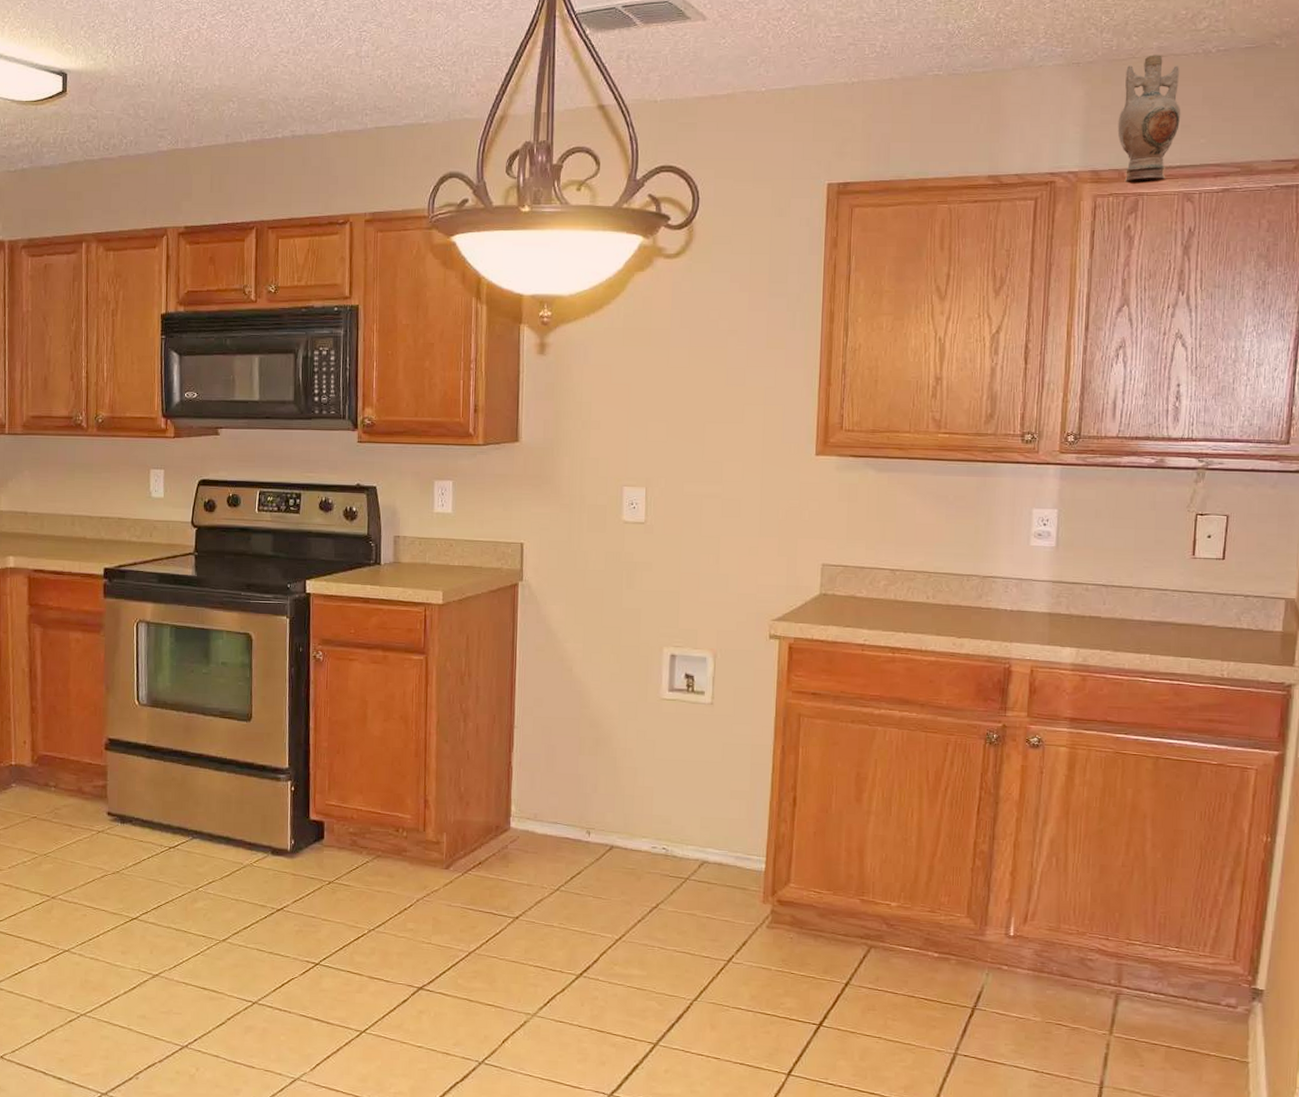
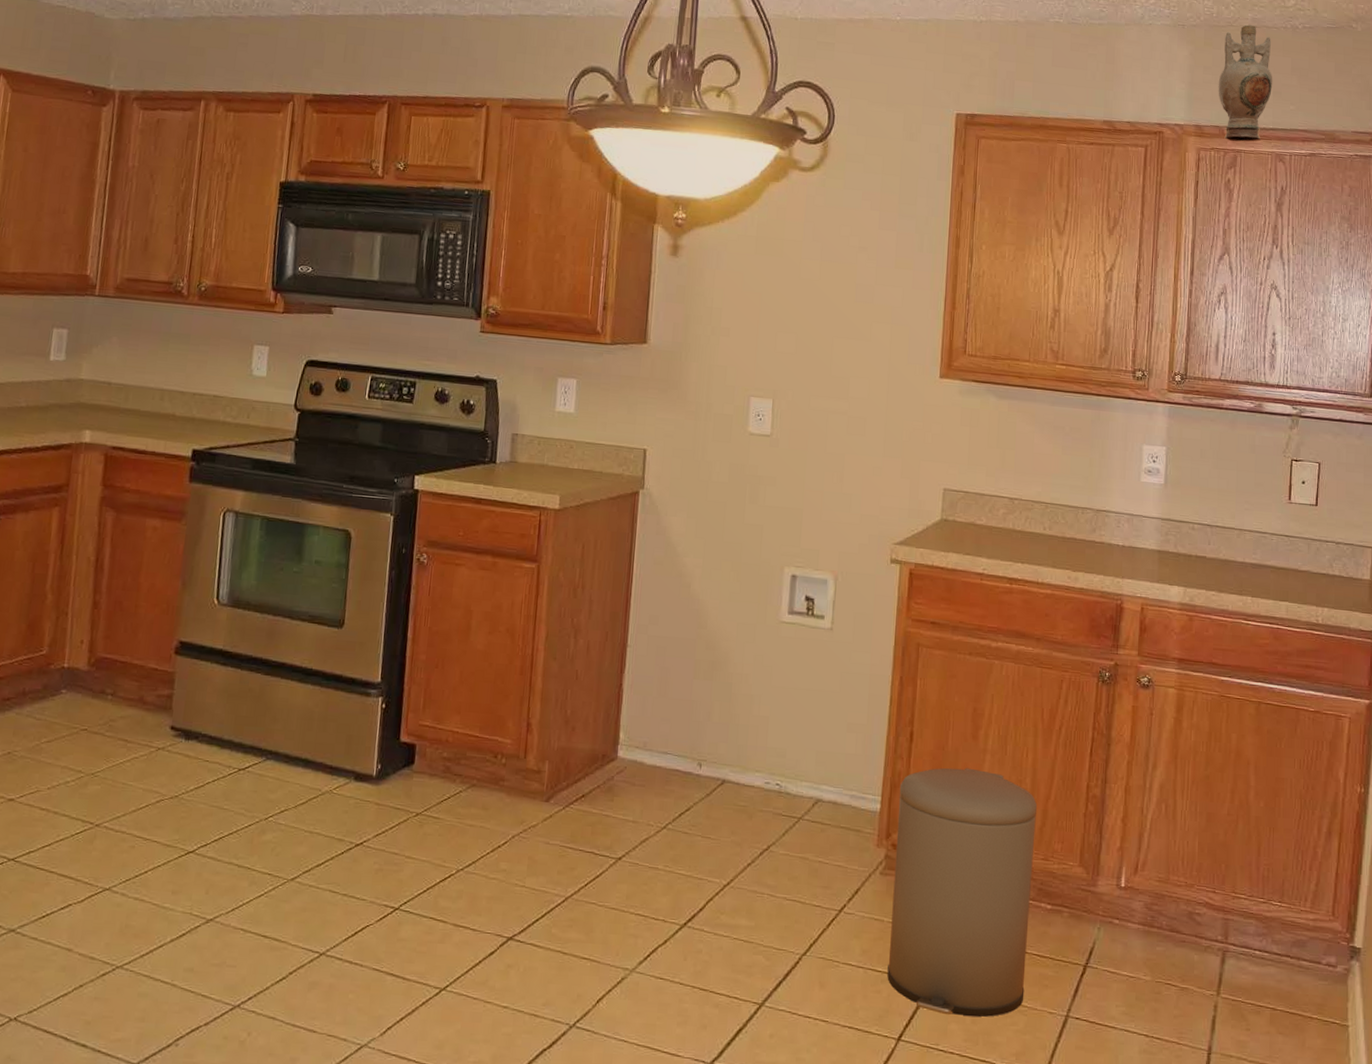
pedal bin: none [776,828,924,1054] -> present [887,767,1038,1017]

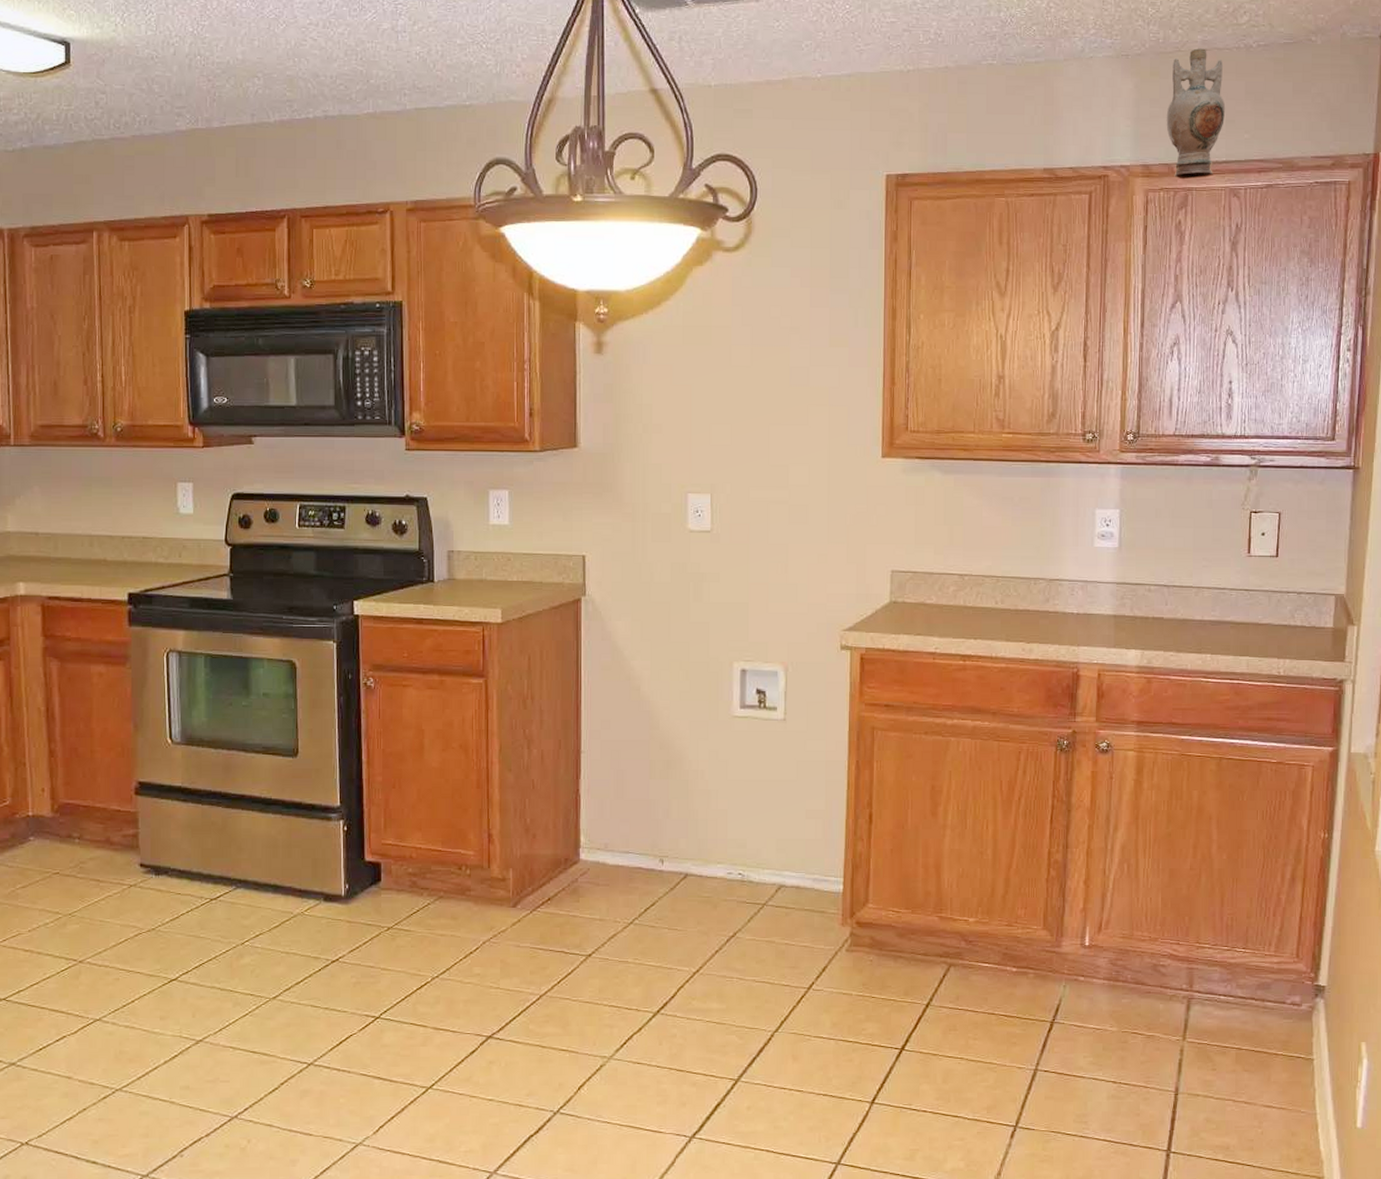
pedal bin: present [887,767,1038,1017] -> none [858,844,1000,1077]

